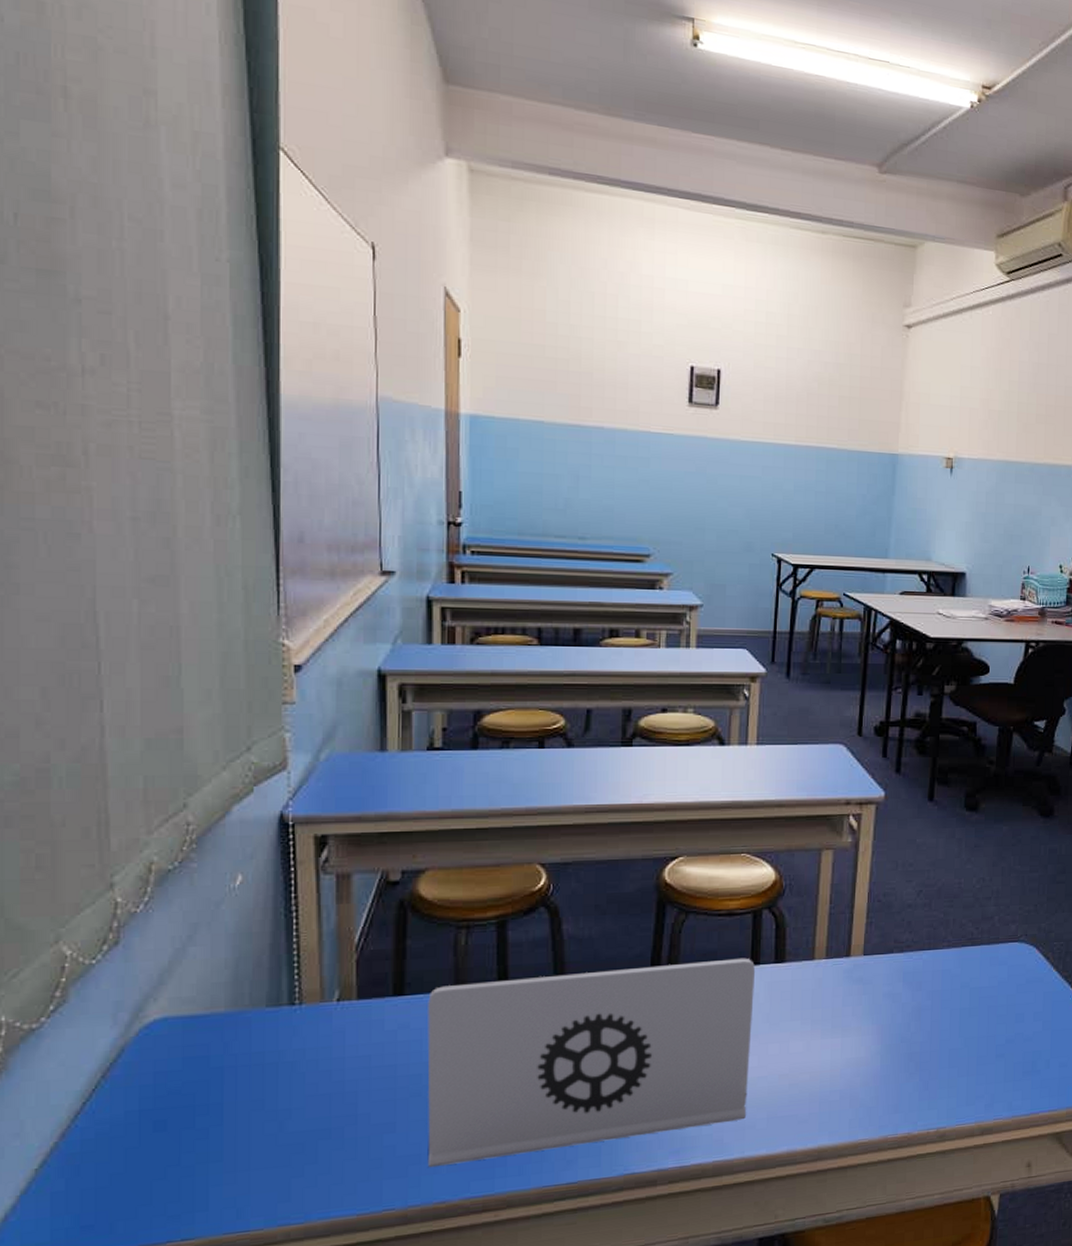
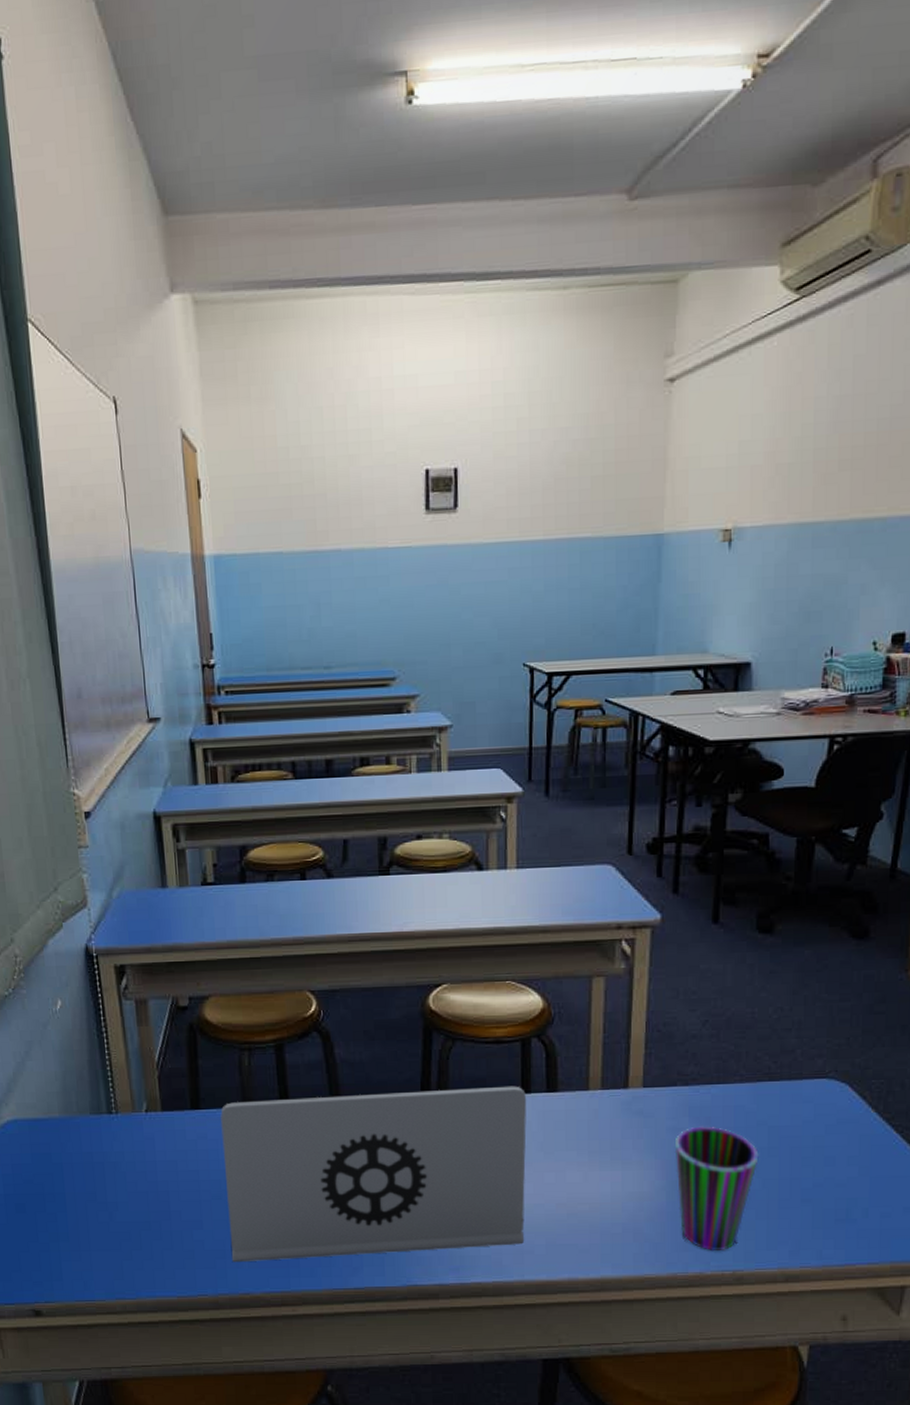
cup: none [889,990,962,1111] -> present [674,1126,759,1252]

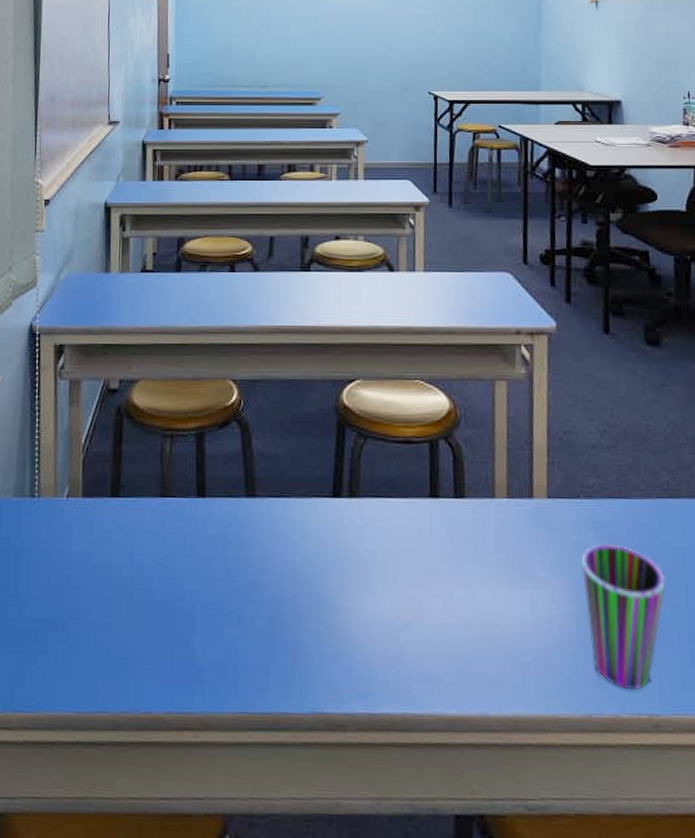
laptop: present [220,1086,527,1263] -> none [136,489,436,675]

